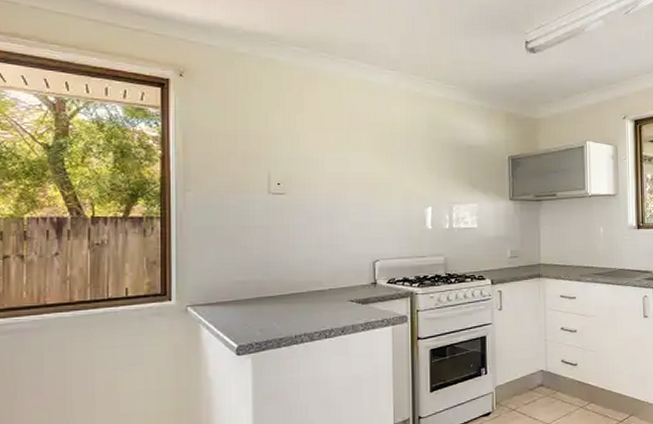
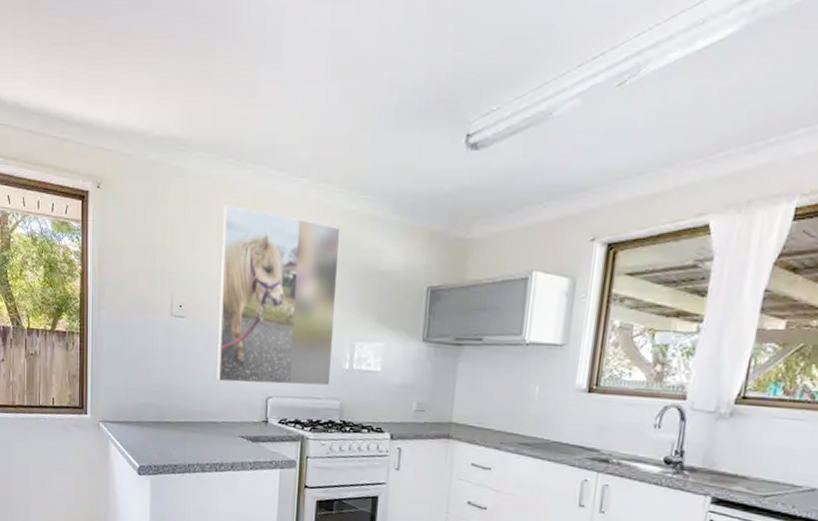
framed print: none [319,92,433,252] -> present [217,204,341,386]

